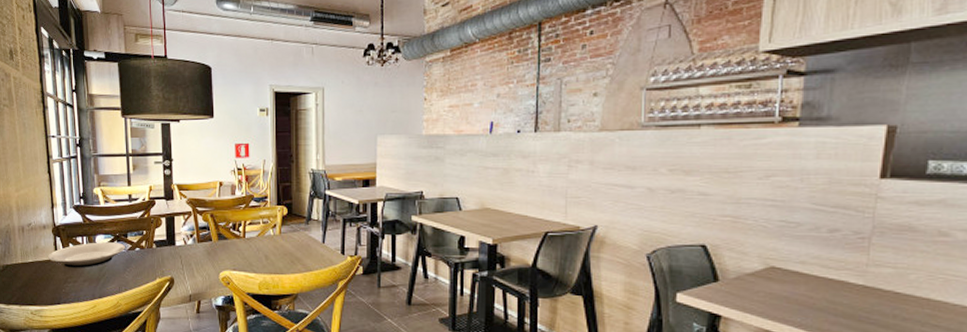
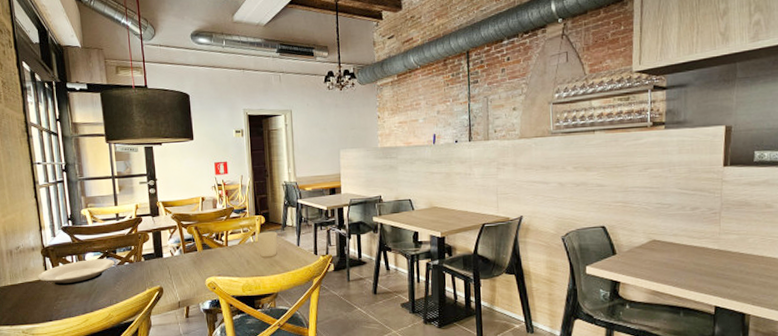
dixie cup: none [277,224,301,255] -> present [256,231,278,259]

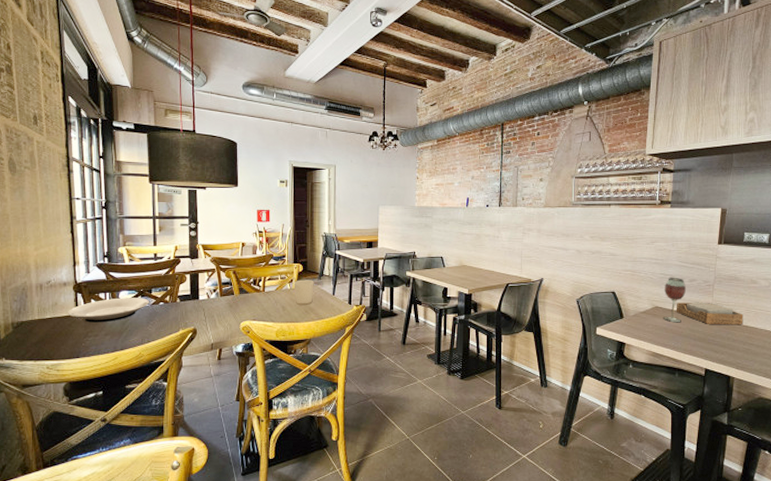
wineglass: none [661,206,688,257] -> present [664,277,686,323]
napkin holder: none [677,233,758,257] -> present [676,303,743,325]

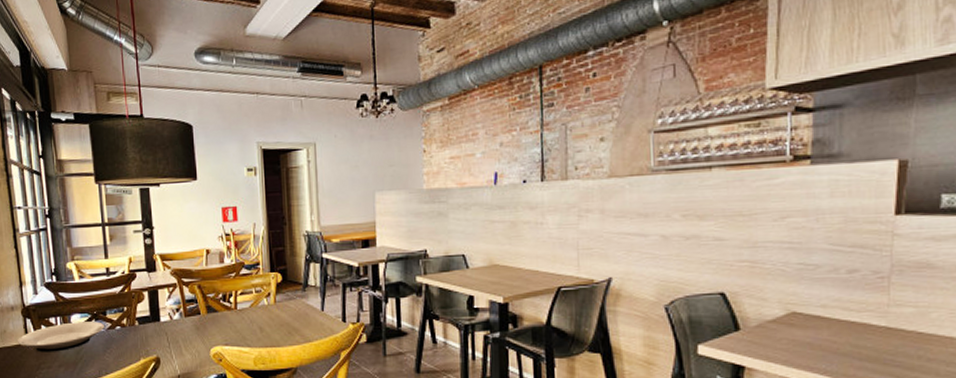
dixie cup: present [294,280,314,306] -> none [272,292,298,326]
wineglass: present [664,277,686,323] -> none [804,267,842,335]
napkin holder: present [676,303,743,325] -> none [826,304,945,337]

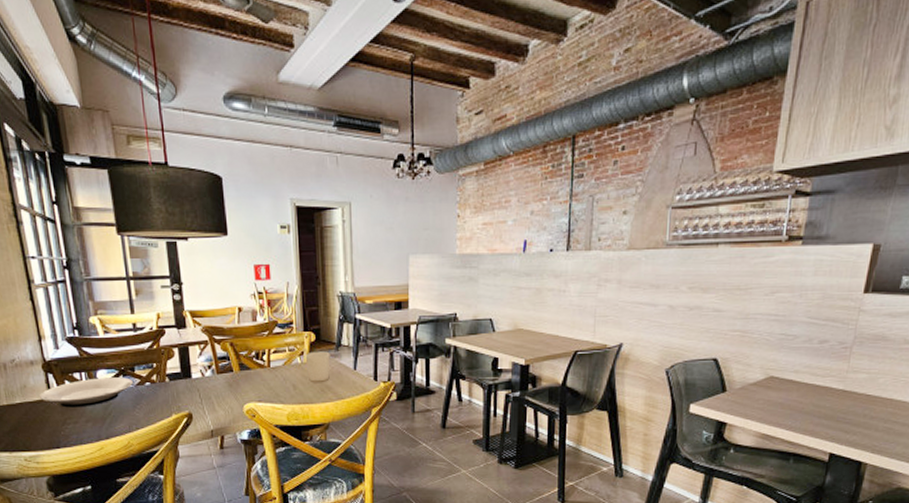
dixie cup: none [272,292,298,326] -> present [305,351,331,383]

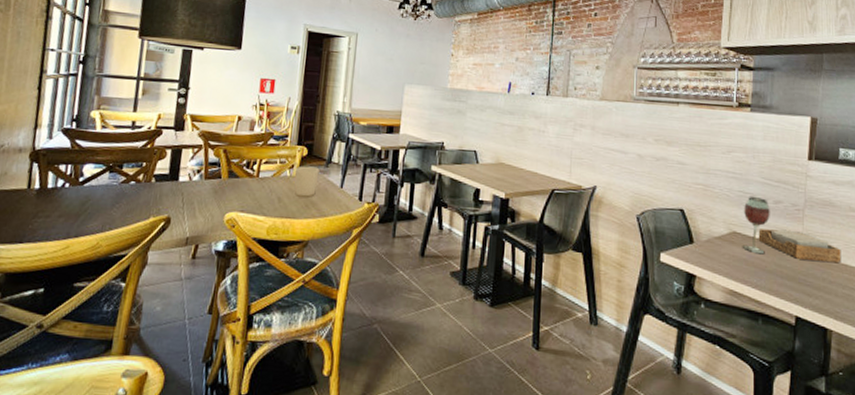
plate: present [40,377,133,408] -> none [18,171,118,201]
wineglass: none [780,338,814,397] -> present [743,196,770,255]
napkin holder: none [797,370,889,399] -> present [758,229,842,264]

